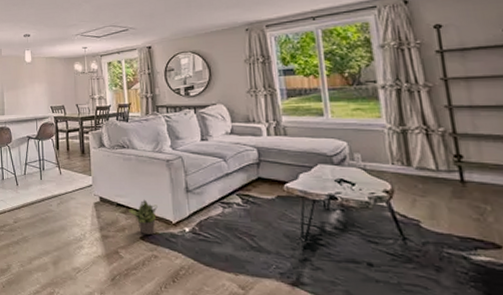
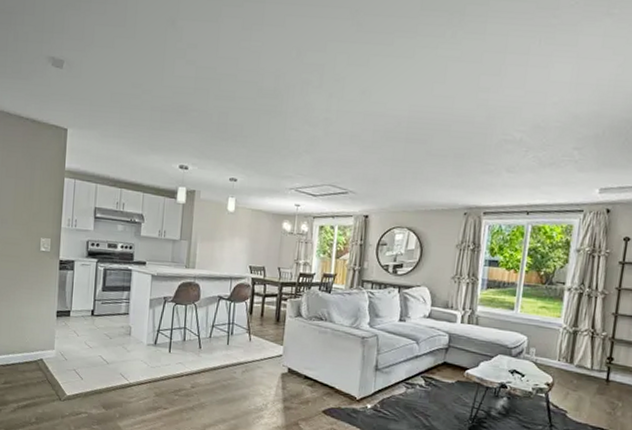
potted plant: present [129,199,158,235] -> none [315,374,345,409]

